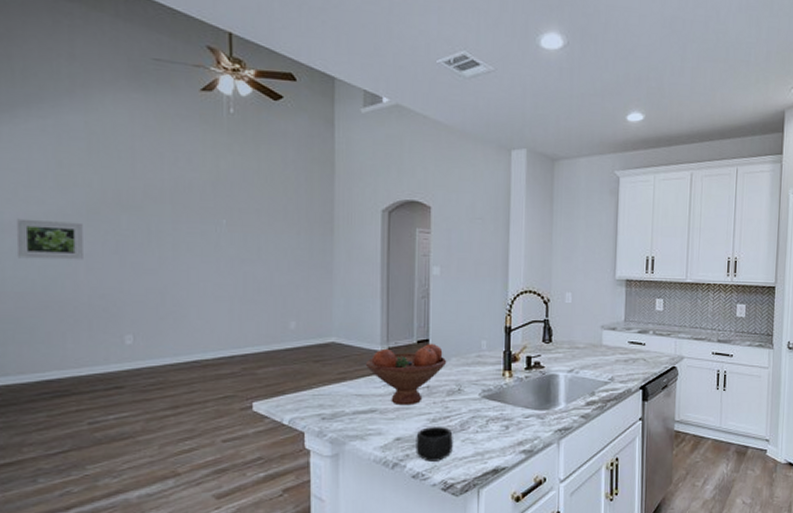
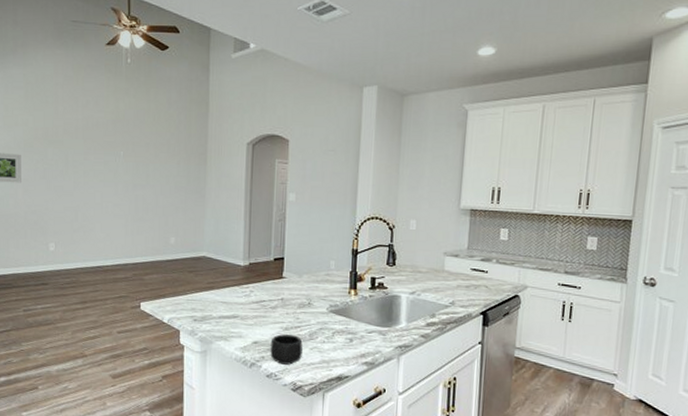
fruit bowl: present [365,343,447,406] -> none [230,261,299,314]

